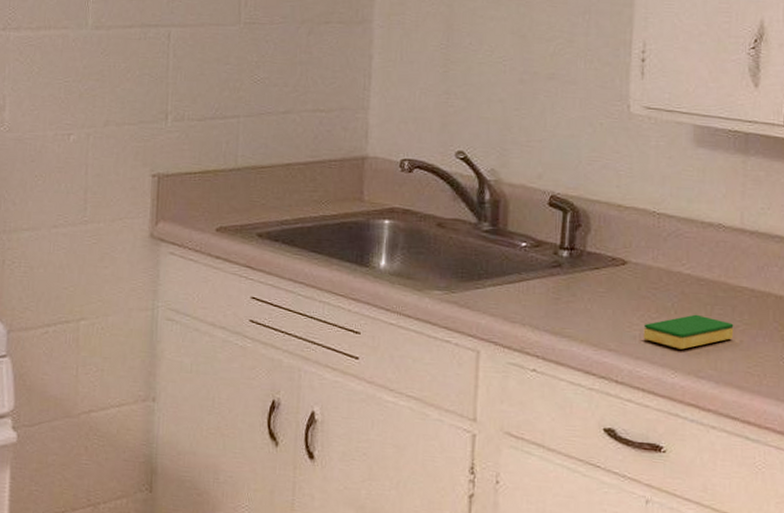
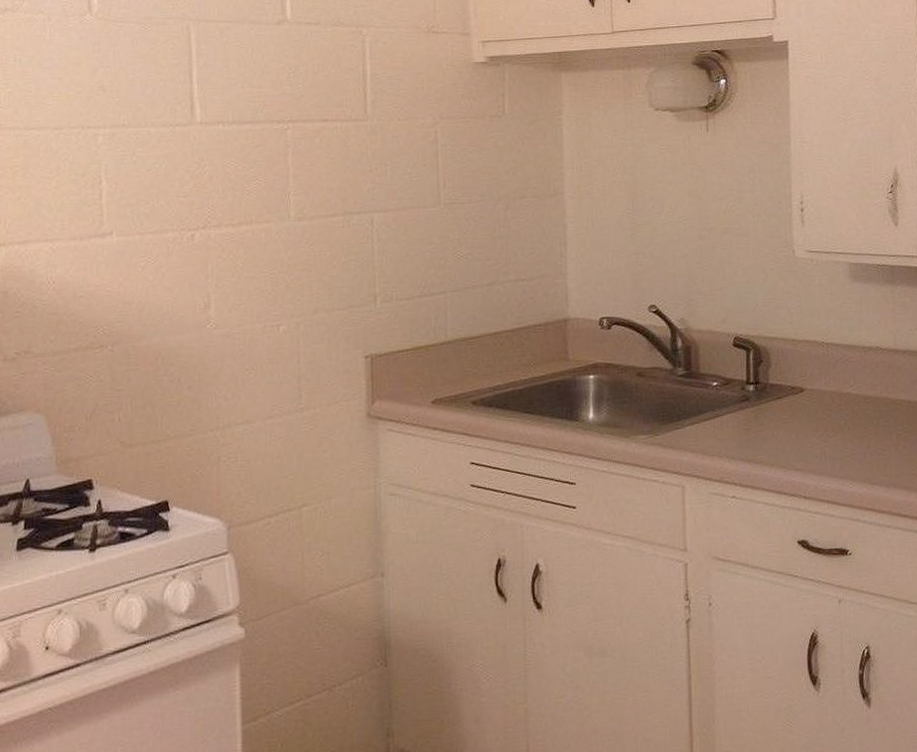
dish sponge: present [643,314,734,350] -> none [823,428,898,461]

